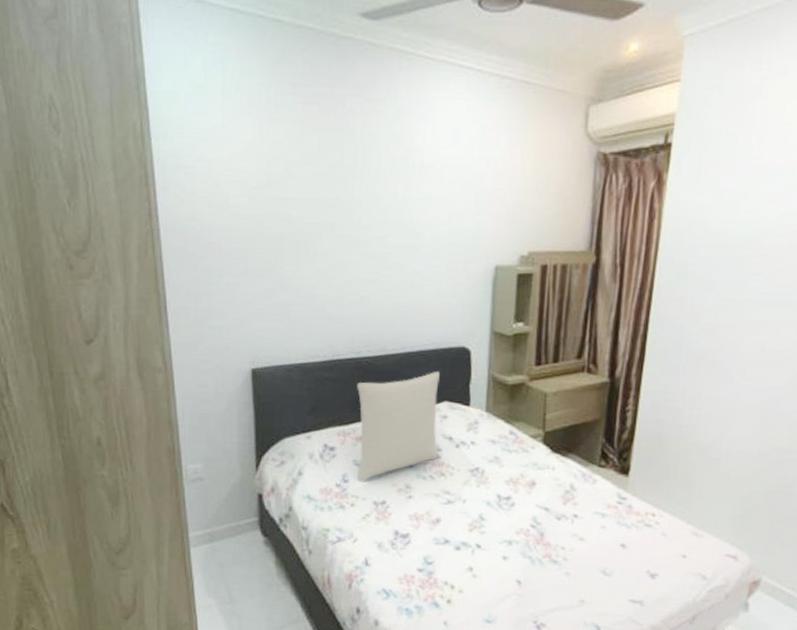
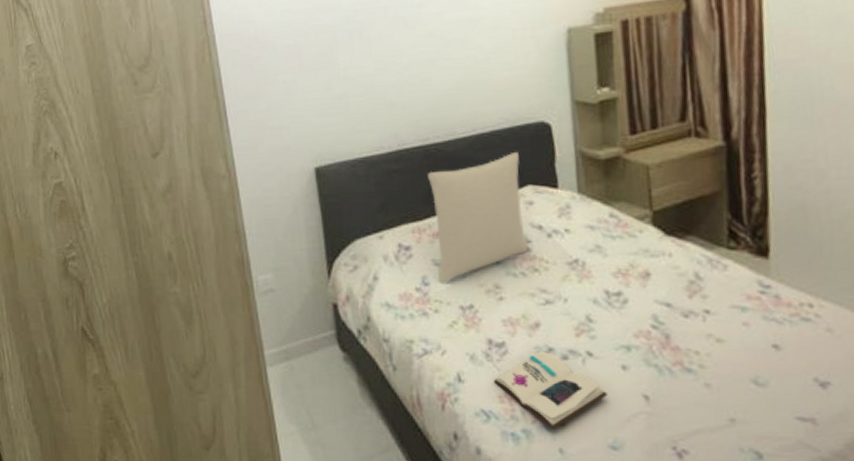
book: none [396,541,489,606] -> present [494,349,608,429]

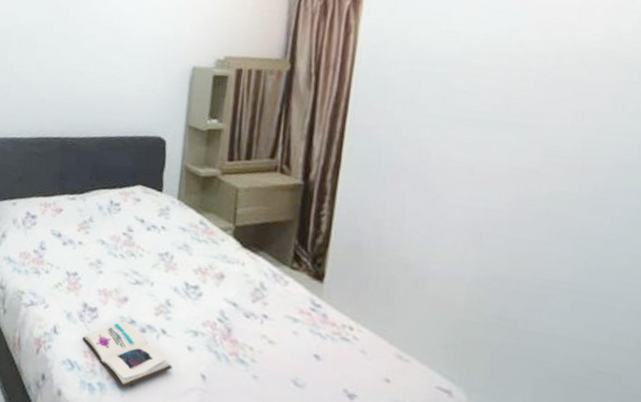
pillow: present [428,151,529,282] -> none [54,156,136,250]

